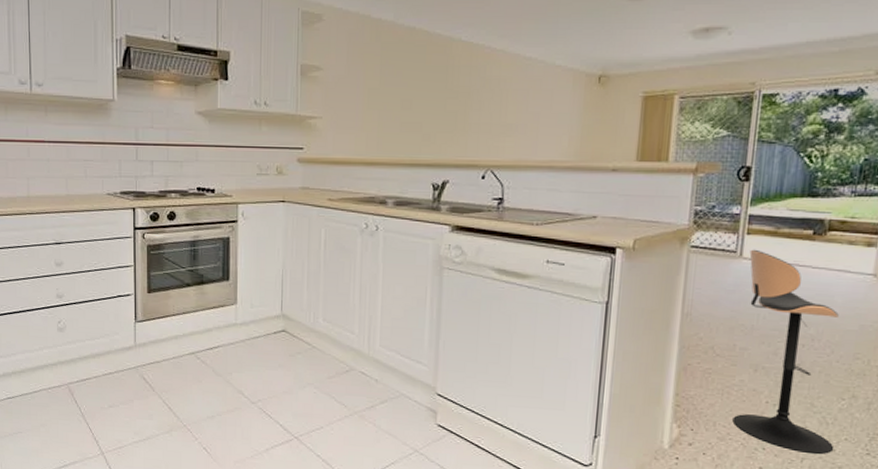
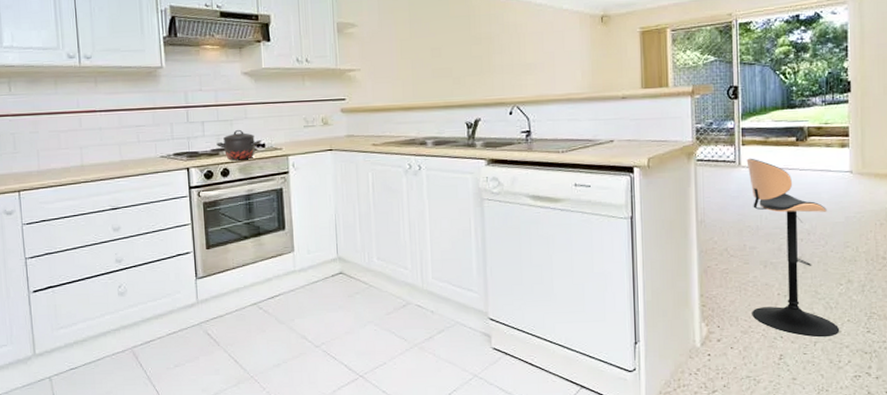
cooking pot: none [165,172,212,206] -> present [216,129,262,162]

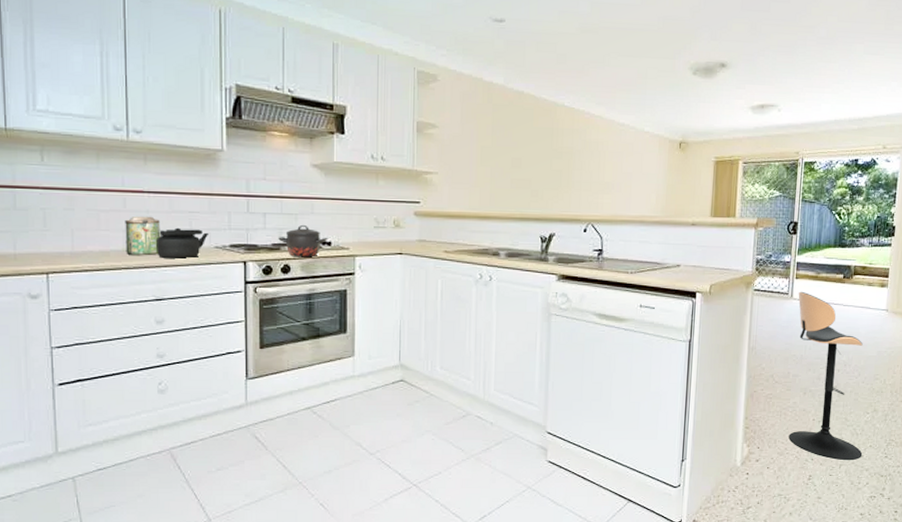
canister: none [82,132,113,170] -> present [125,216,161,256]
kettle: none [108,141,155,170] -> present [155,227,210,259]

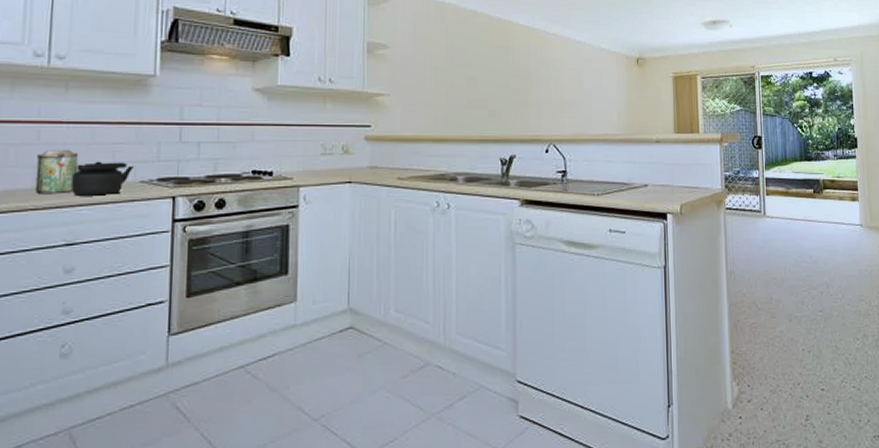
cooking pot: present [278,224,328,259] -> none [213,153,270,191]
bar stool: present [789,291,863,460] -> none [770,208,859,395]

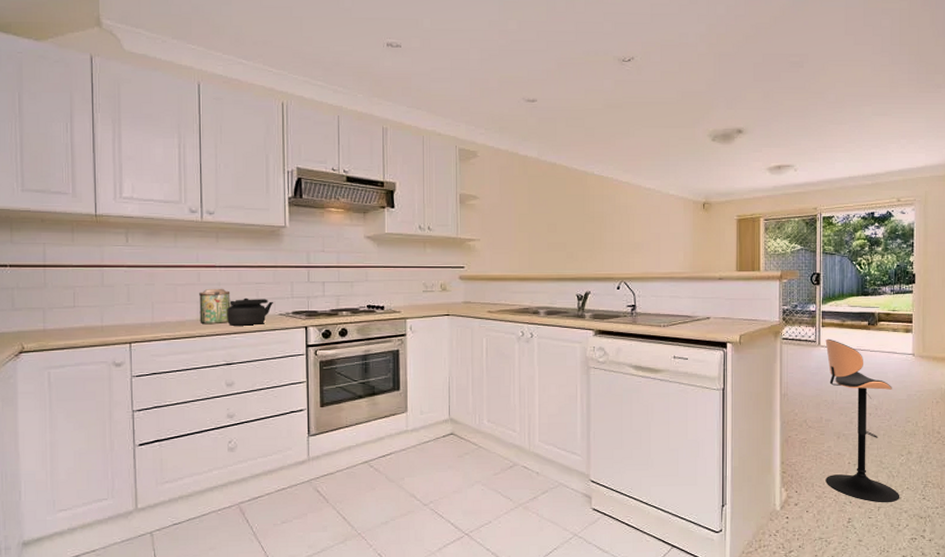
bar stool: none [770,208,859,395] -> present [825,338,900,502]

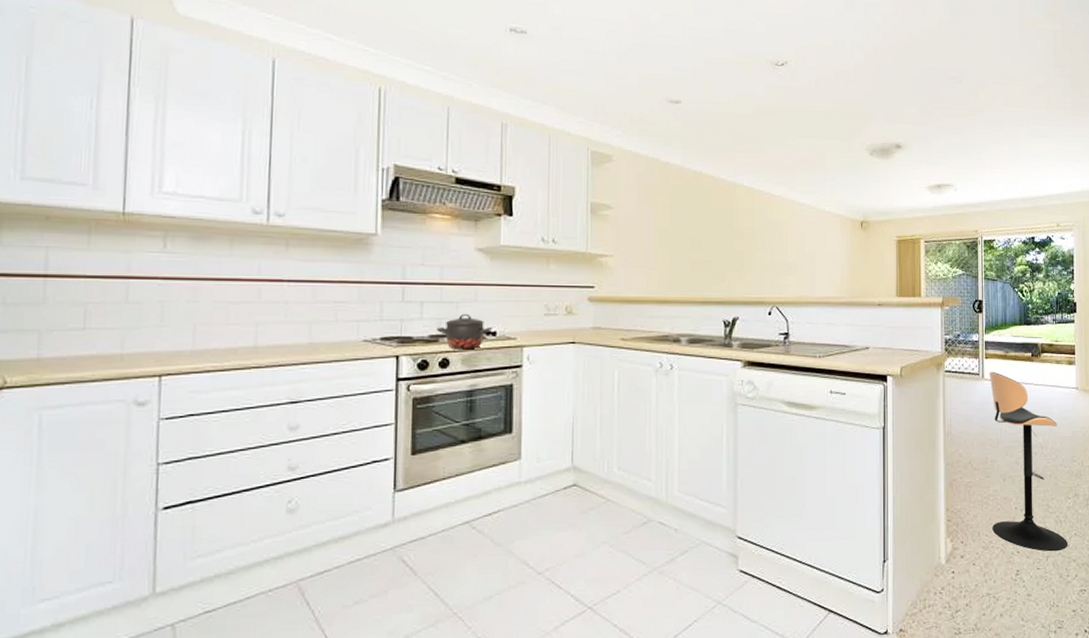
canister: present [199,288,231,325] -> none [257,307,301,353]
kettle: present [226,298,274,326] -> none [293,319,358,354]
cooking pot: none [336,291,381,322] -> present [436,313,493,351]

